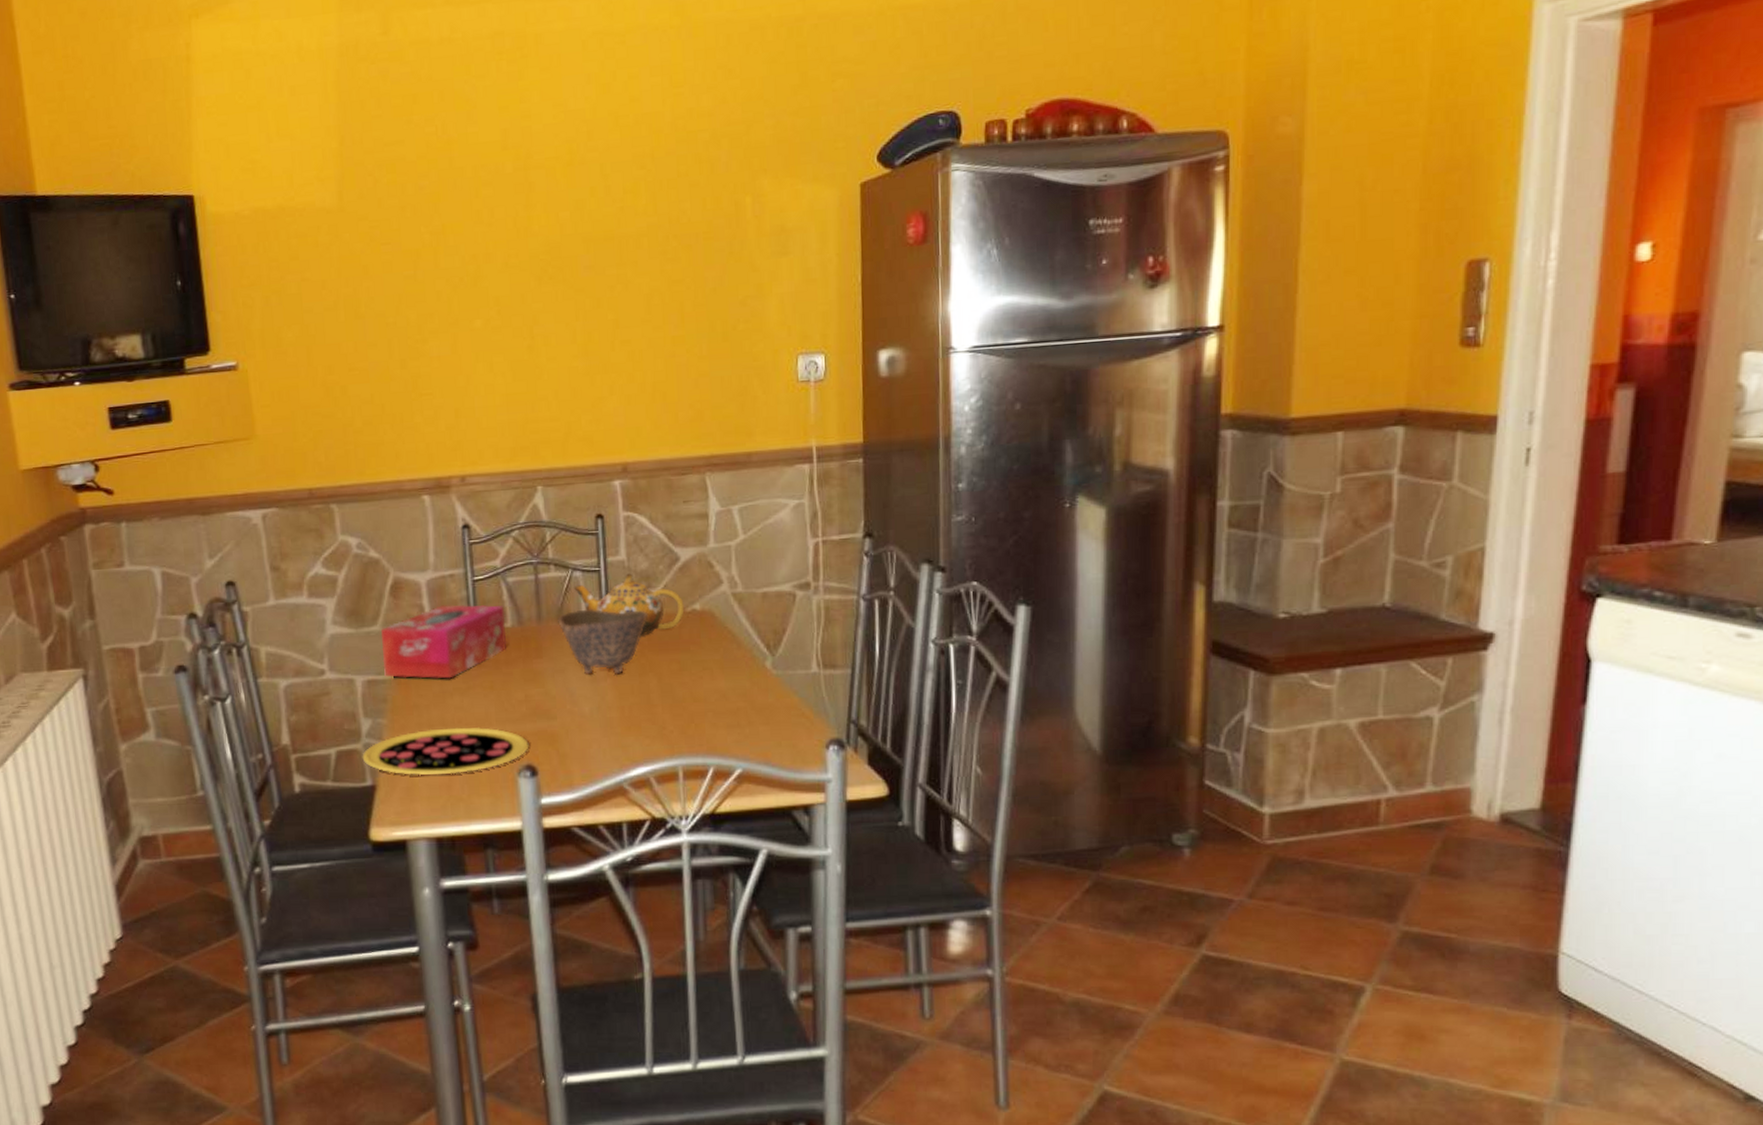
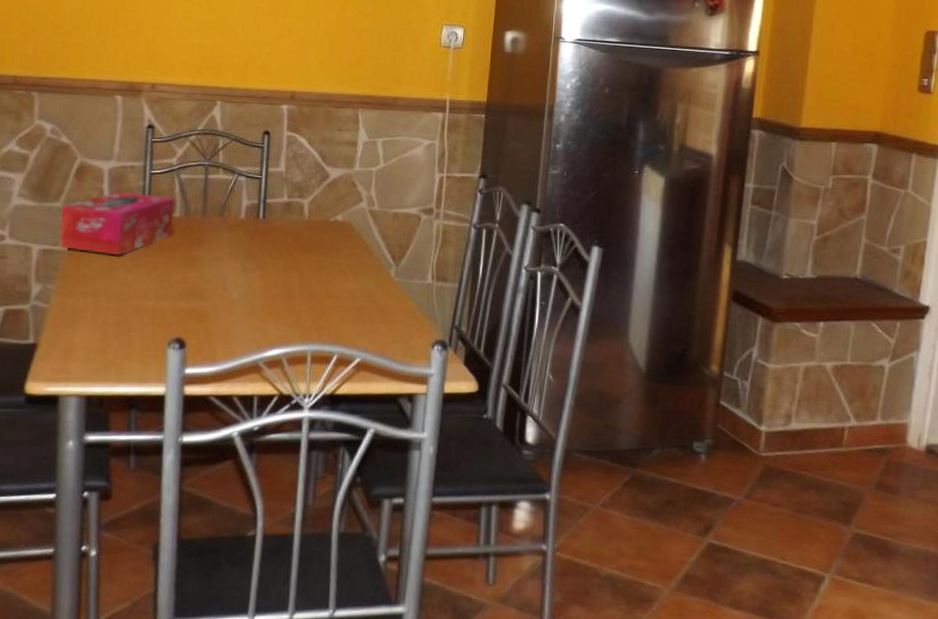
pizza: present [362,727,529,776] -> none [28,298,181,340]
bowl: present [558,610,647,675] -> none [220,209,297,268]
teapot: present [574,573,685,635] -> none [238,183,329,237]

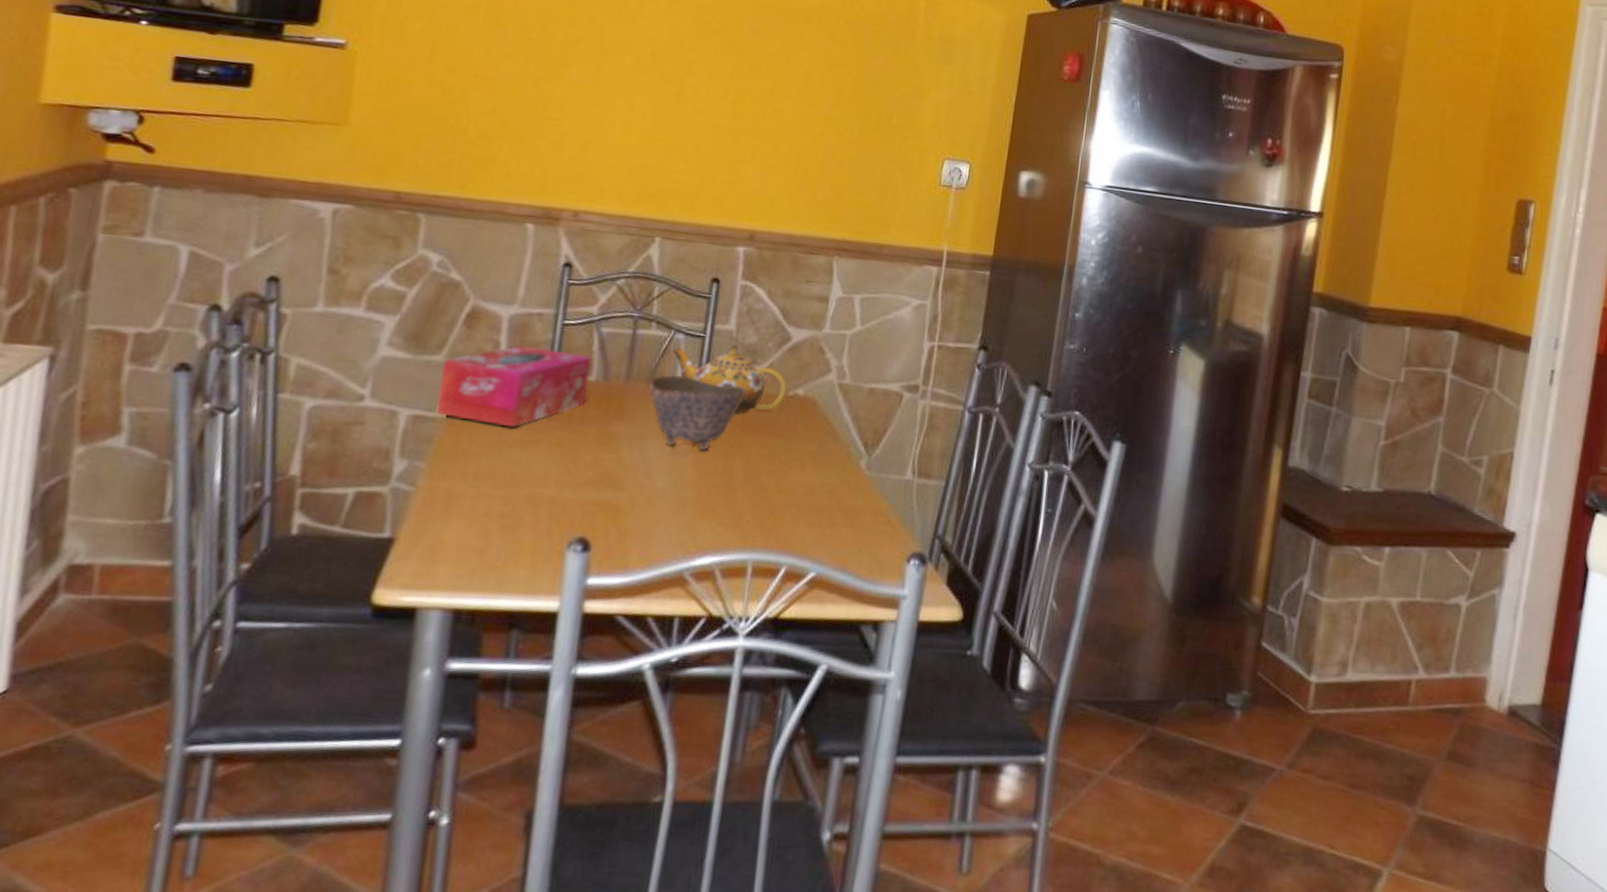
bowl: none [220,209,297,268] -> present [648,374,747,451]
teapot: none [238,183,329,237] -> present [673,345,788,413]

